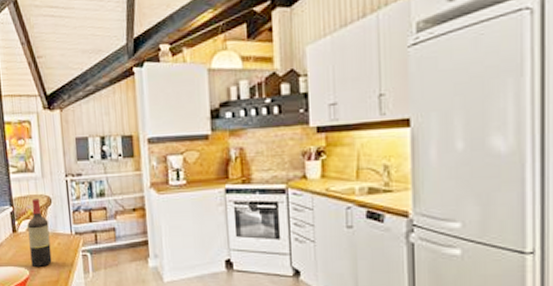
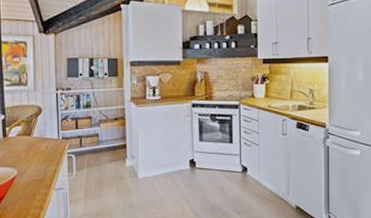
wine bottle: present [27,198,52,267] -> none [18,108,39,167]

